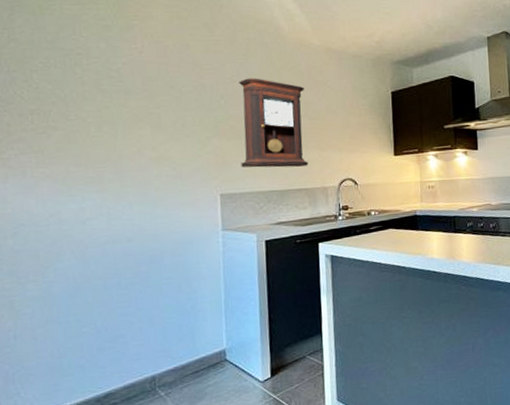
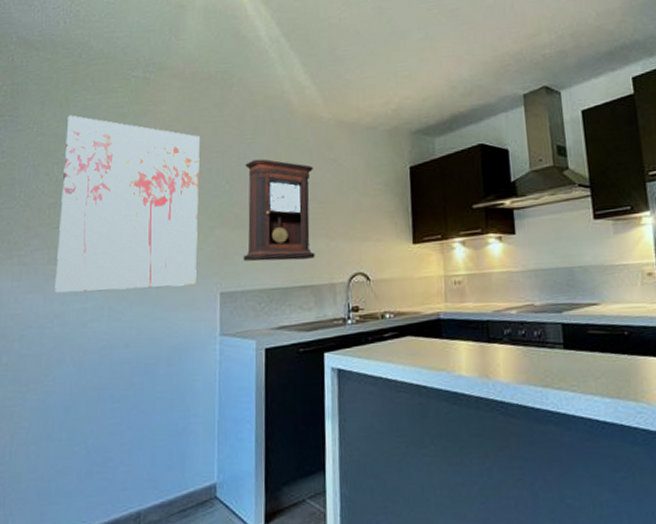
wall art: none [43,23,196,195] -> present [55,115,201,294]

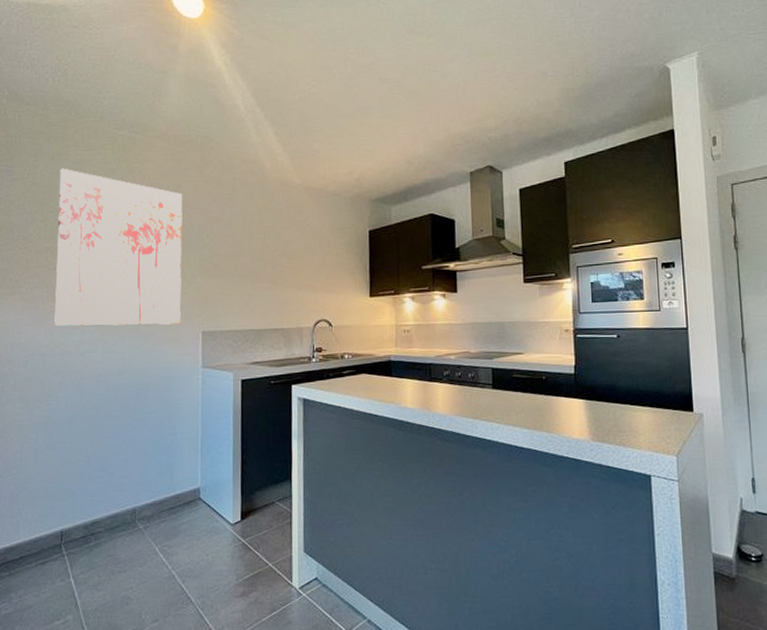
pendulum clock: present [243,159,315,262] -> none [222,217,285,307]

